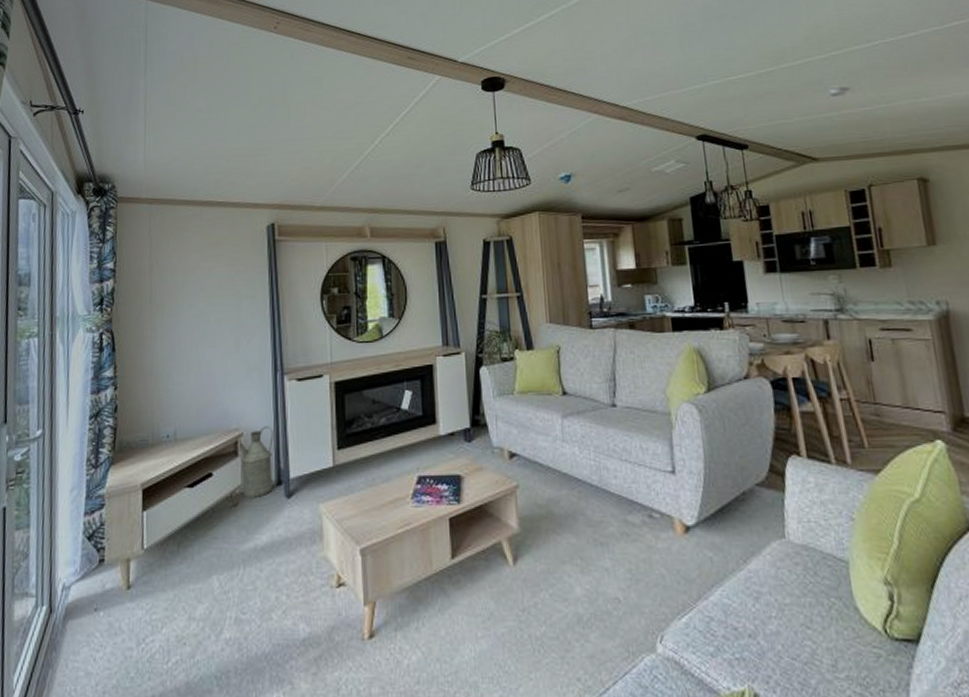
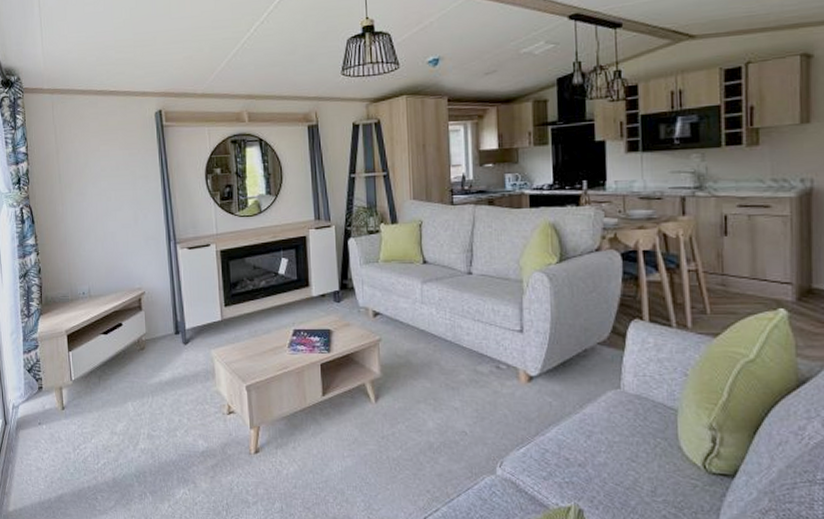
watering can: present [237,426,274,498] -> none [141,286,172,343]

